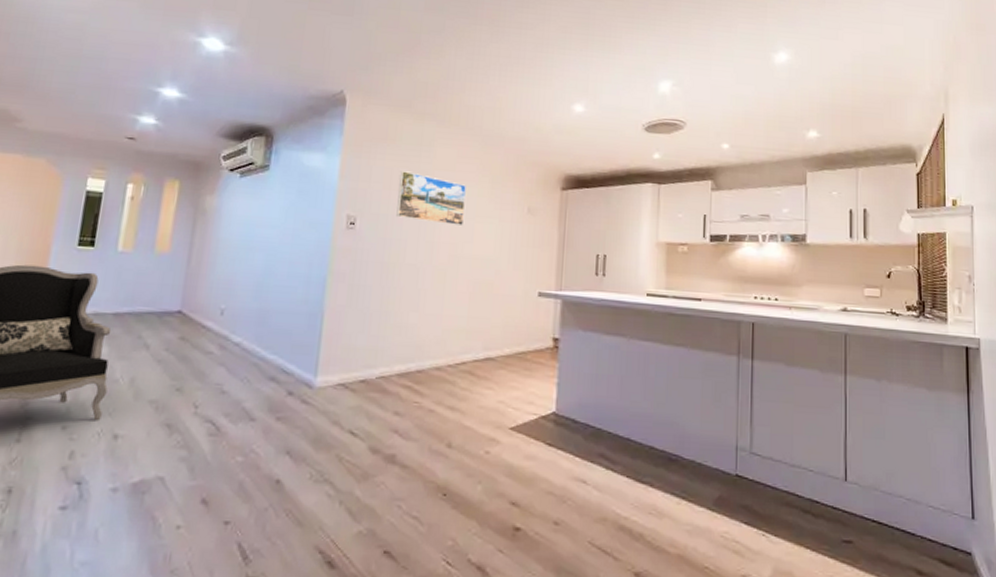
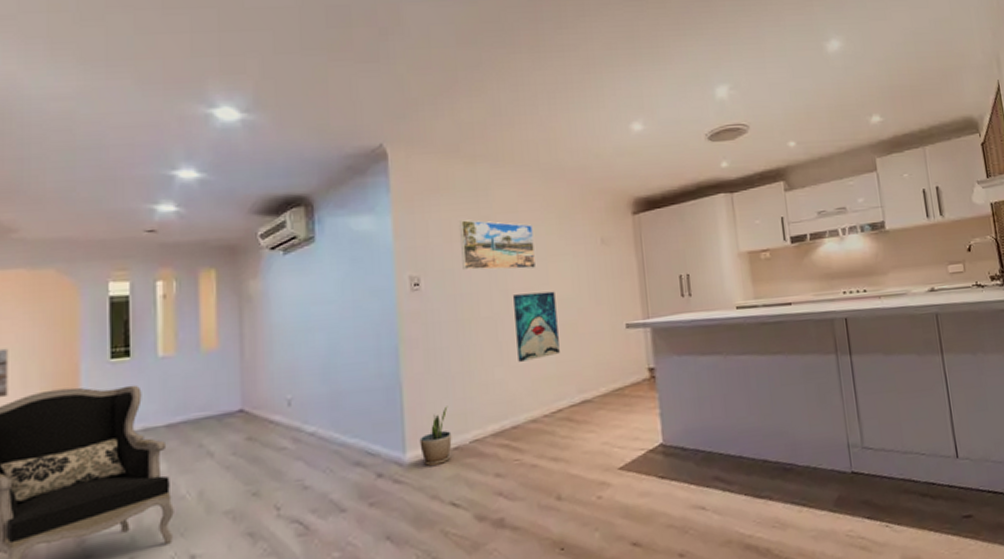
potted plant: none [330,340,362,394] -> present [419,406,452,467]
wall art: none [433,247,477,312] -> present [513,291,560,362]

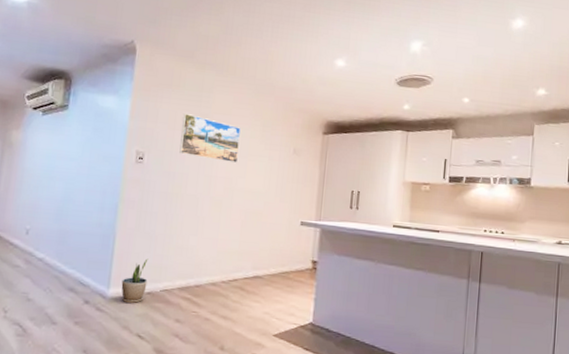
wall art: present [513,291,560,362] -> none [210,181,249,236]

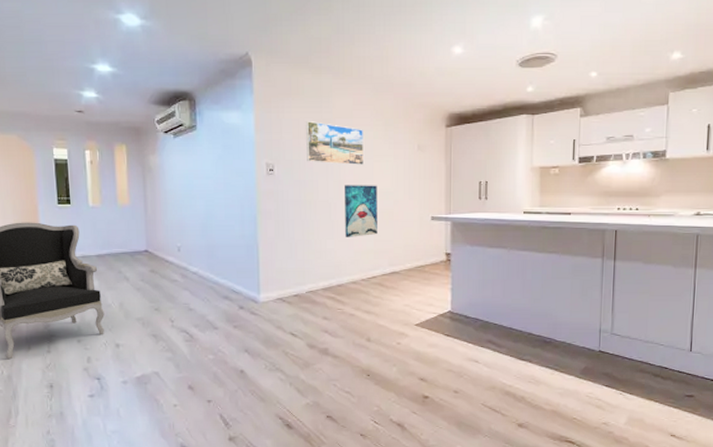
potted plant: present [121,258,149,304] -> none [270,264,293,306]
wall art: none [210,181,249,236] -> present [345,185,377,237]

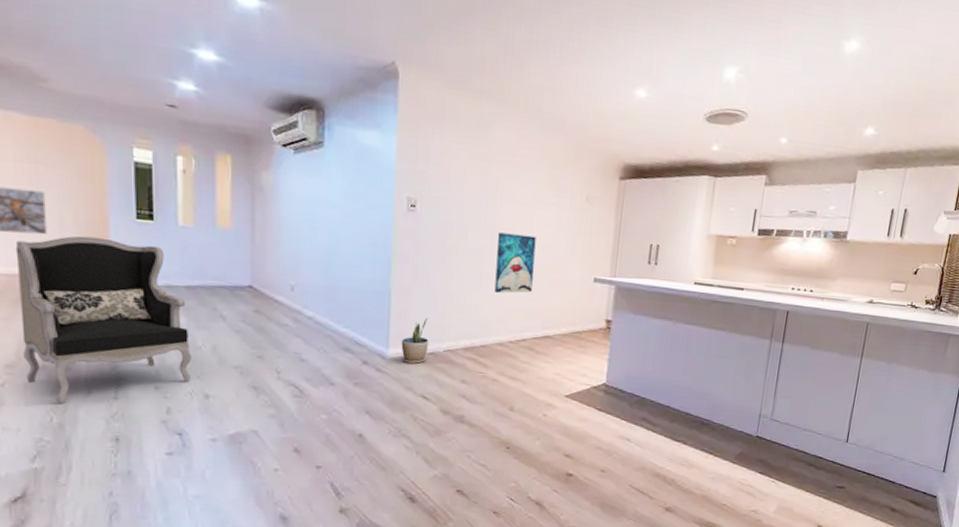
potted plant: none [270,264,293,306] -> present [401,317,429,365]
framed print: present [305,121,363,165] -> none [456,153,526,211]

